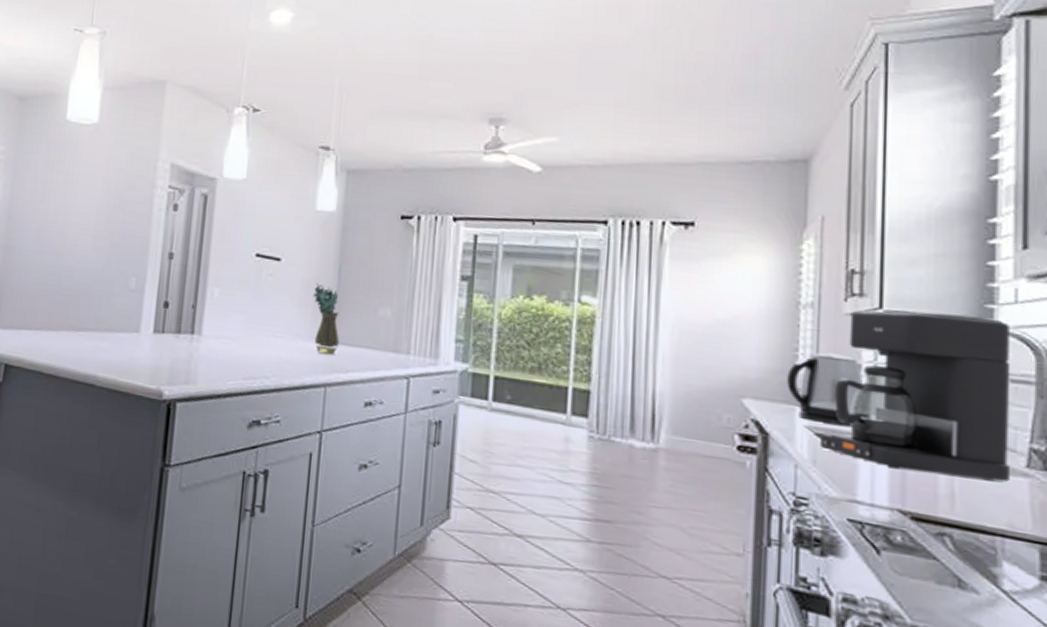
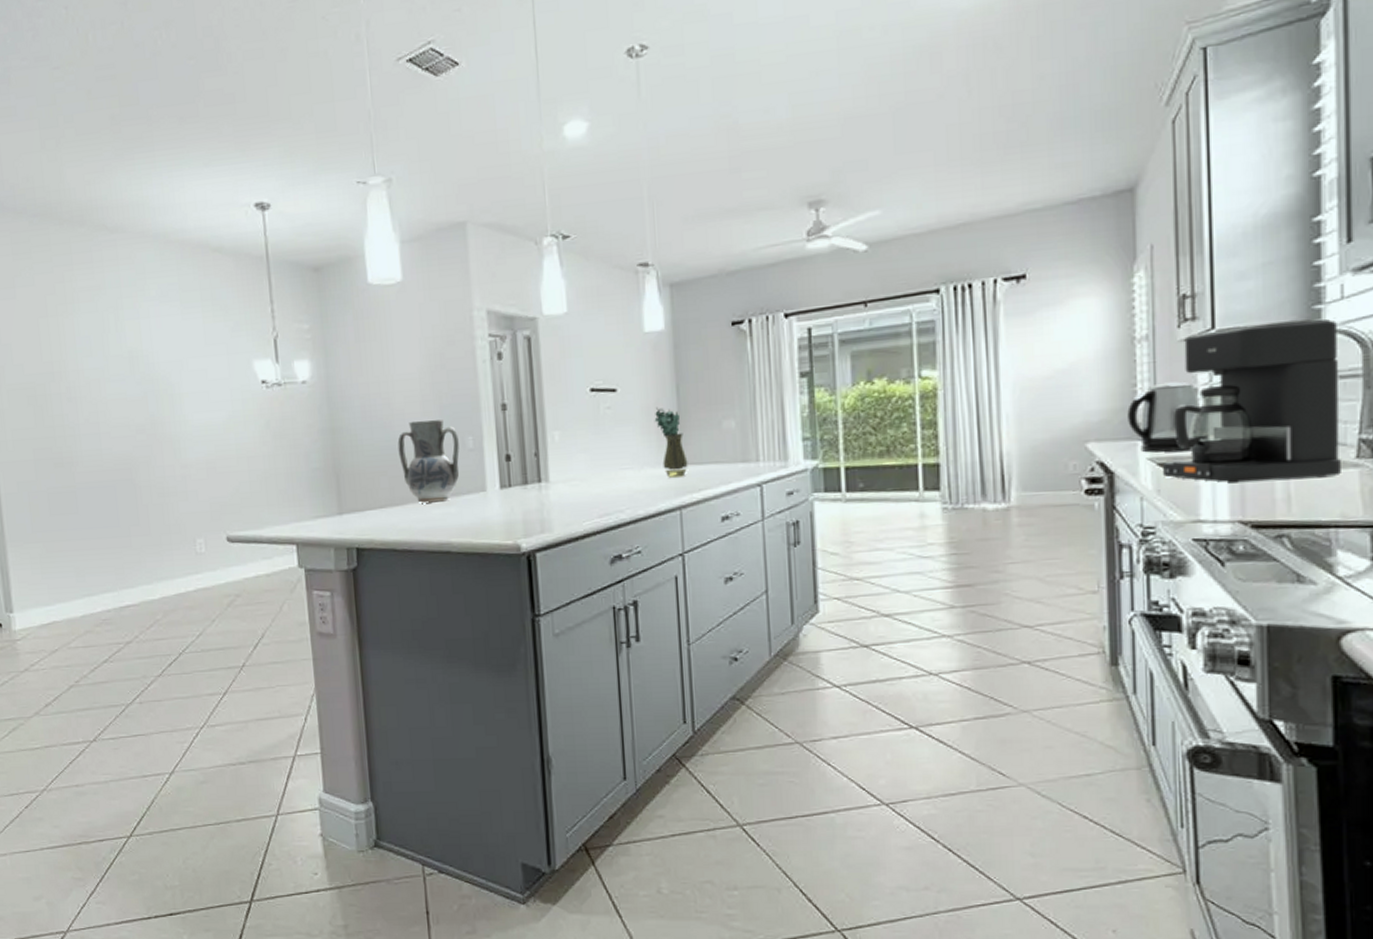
ceramic jug: none [63,253,123,335] -> present [397,420,460,503]

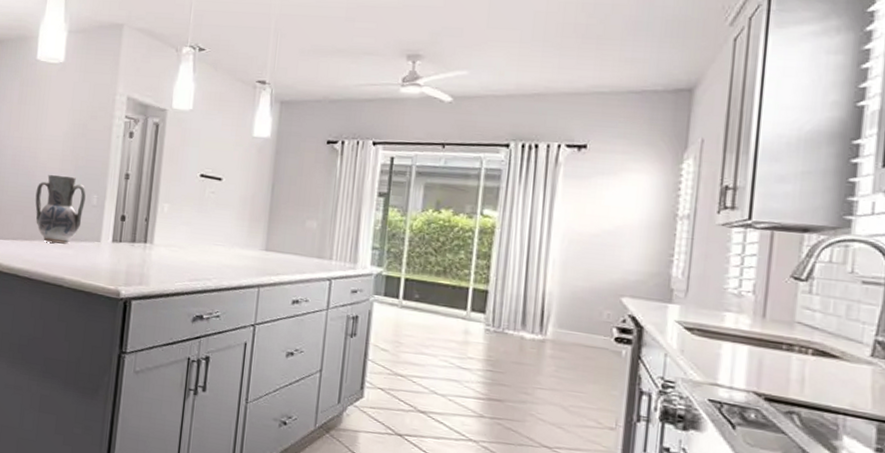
vase: present [654,407,688,478] -> none [249,199,272,261]
kettle: present [1127,381,1200,453] -> none [661,258,731,321]
coffee maker: present [1162,319,1341,484] -> none [687,222,865,369]

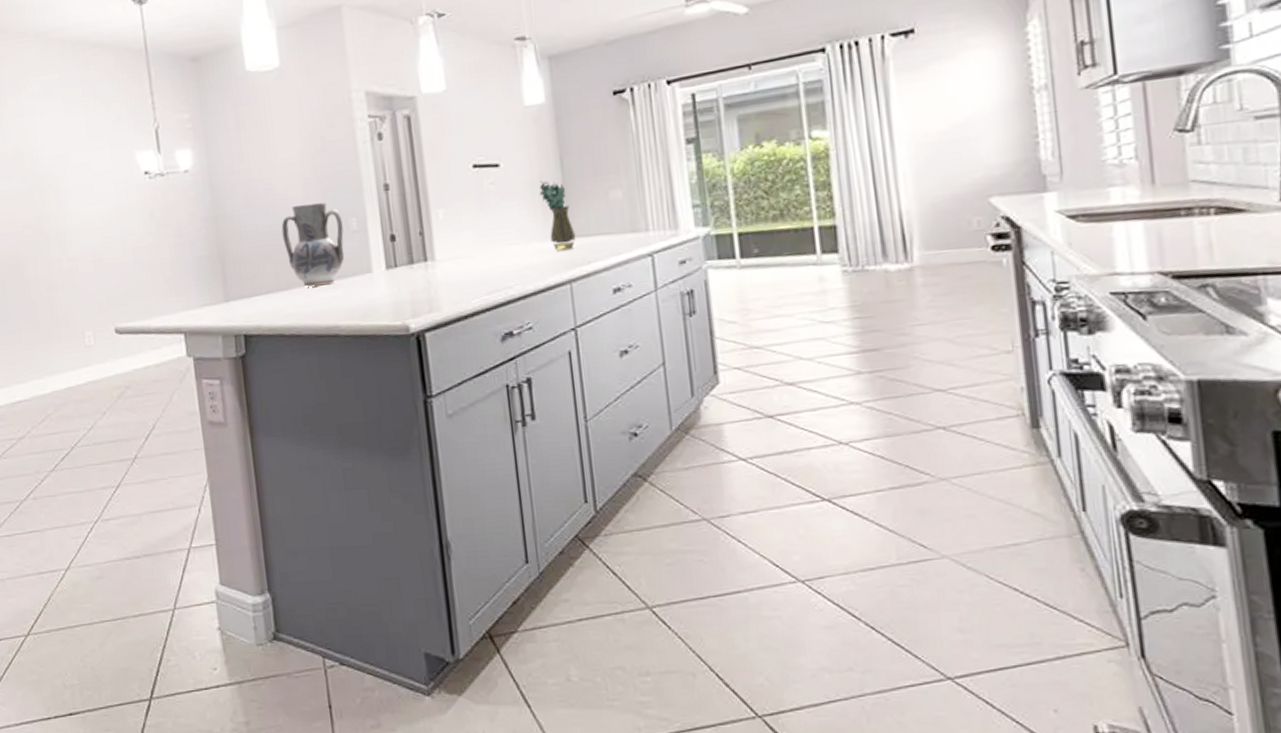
vase: none [249,199,272,261] -> present [539,180,576,251]

